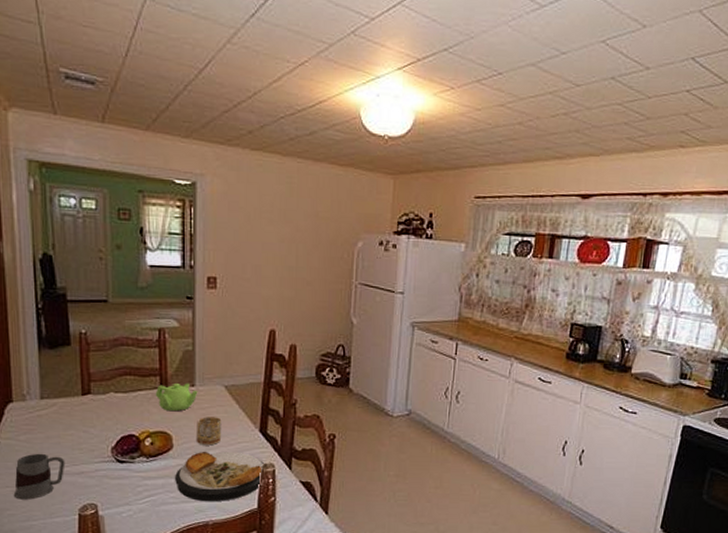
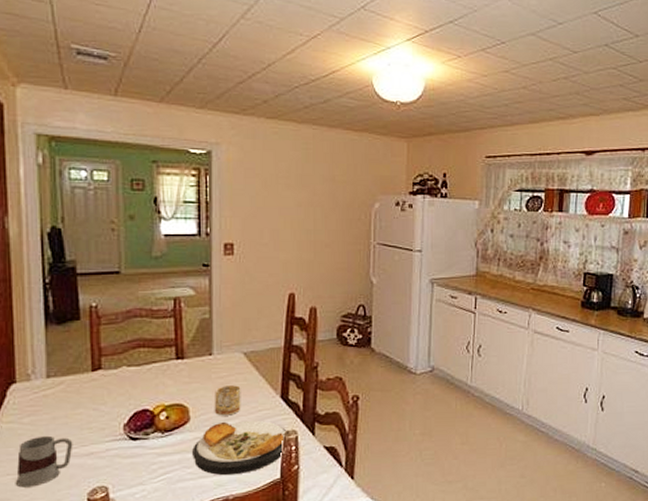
teapot: present [155,383,198,412] -> none [170,352,216,383]

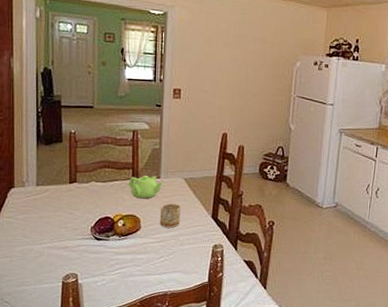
mug: present [15,435,73,488] -> none [11,230,54,269]
teapot: none [170,352,216,383] -> present [128,175,163,199]
plate: present [192,420,289,476] -> none [141,232,216,276]

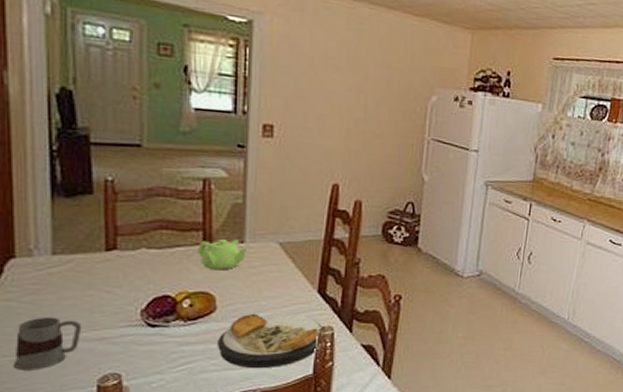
mug: none [11,230,54,269] -> present [13,316,82,370]
plate: none [141,232,216,276] -> present [218,313,324,369]
mug: present [160,203,181,228] -> none [245,276,275,307]

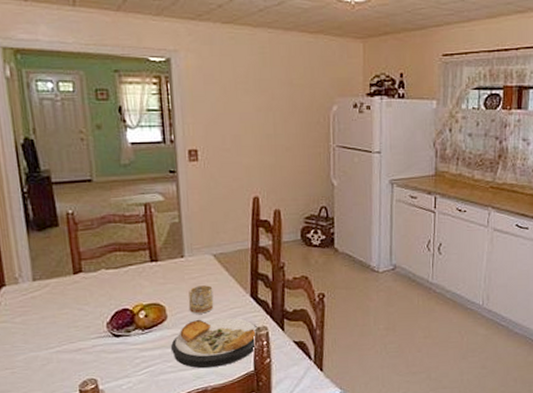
mug: present [13,316,82,370] -> none [13,333,63,381]
teapot: present [196,239,248,270] -> none [145,254,188,284]
mug: none [245,276,275,307] -> present [188,285,214,314]

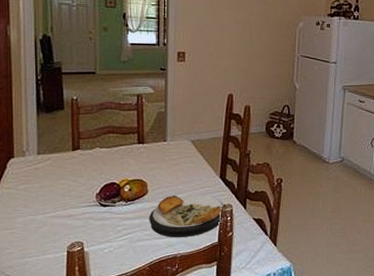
mug: present [188,285,214,314] -> none [168,166,188,190]

